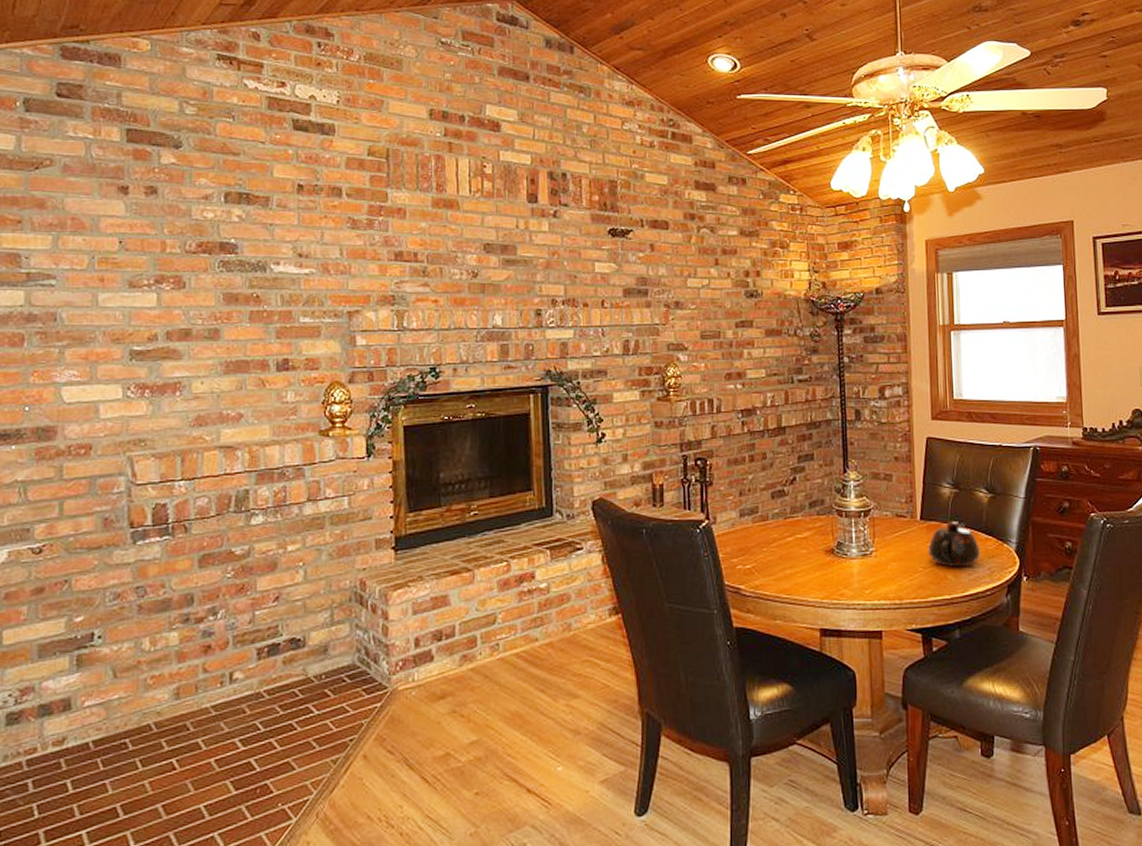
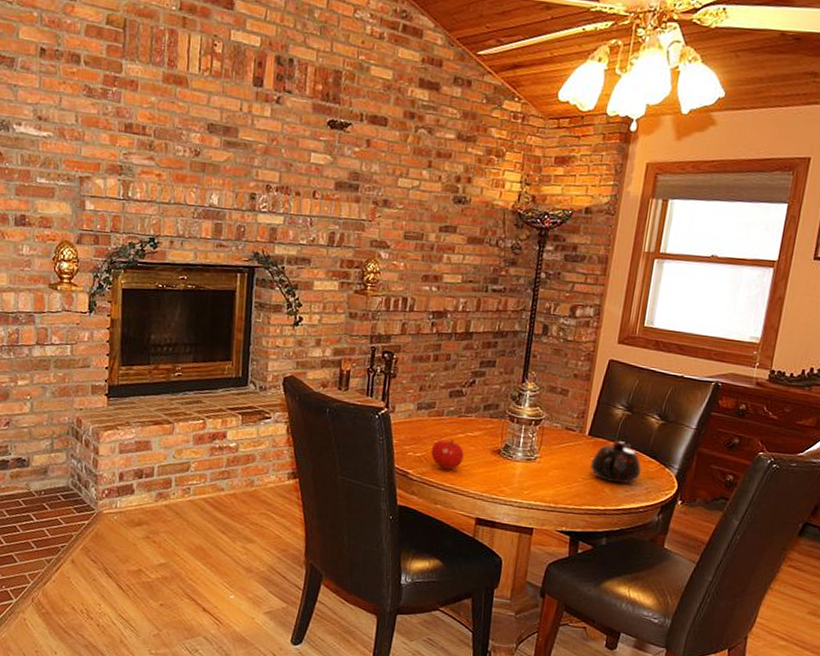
fruit: none [761,544,796,578] -> present [430,439,464,470]

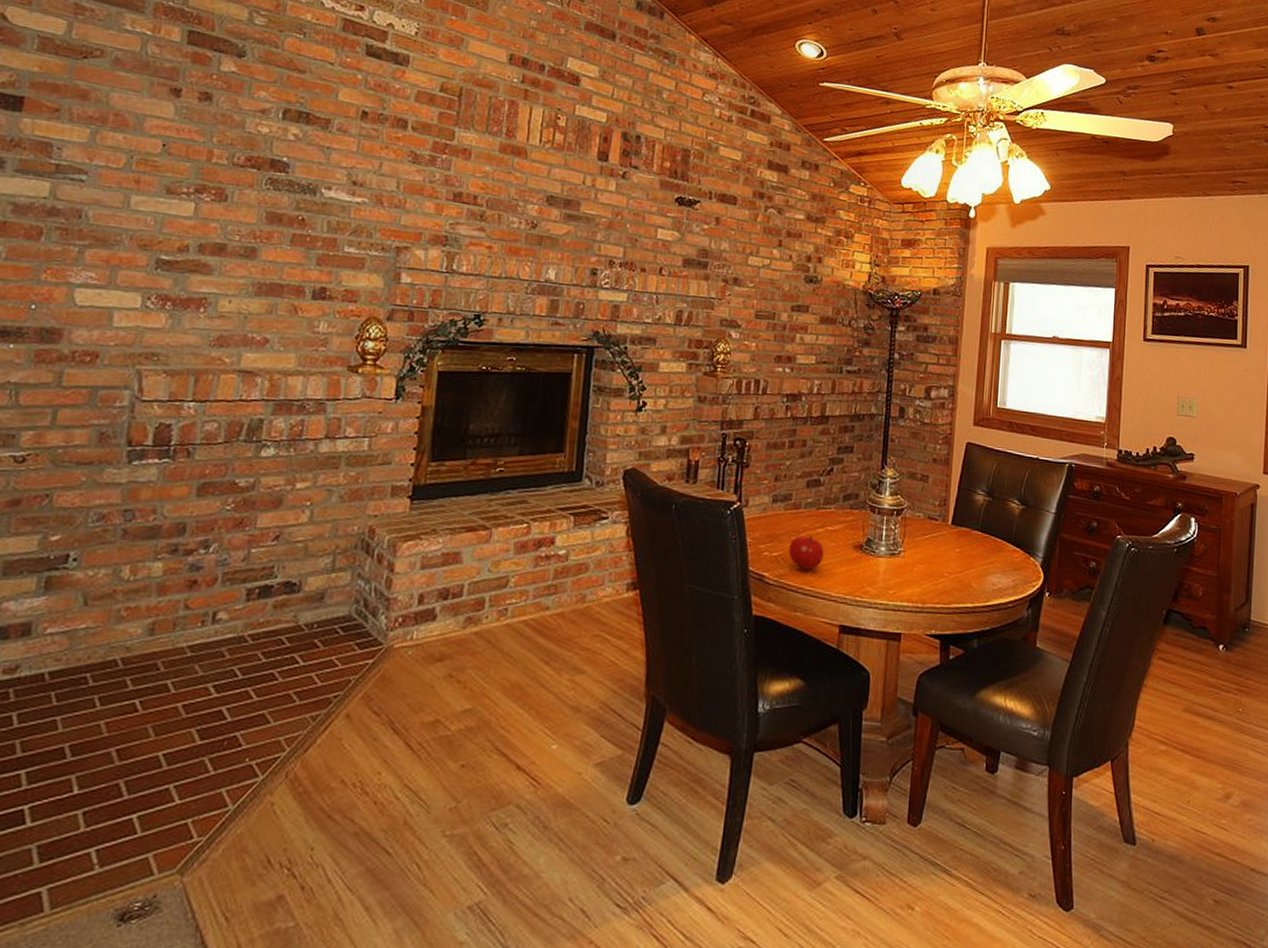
teapot: present [590,440,642,484] -> none [955,528,1008,577]

